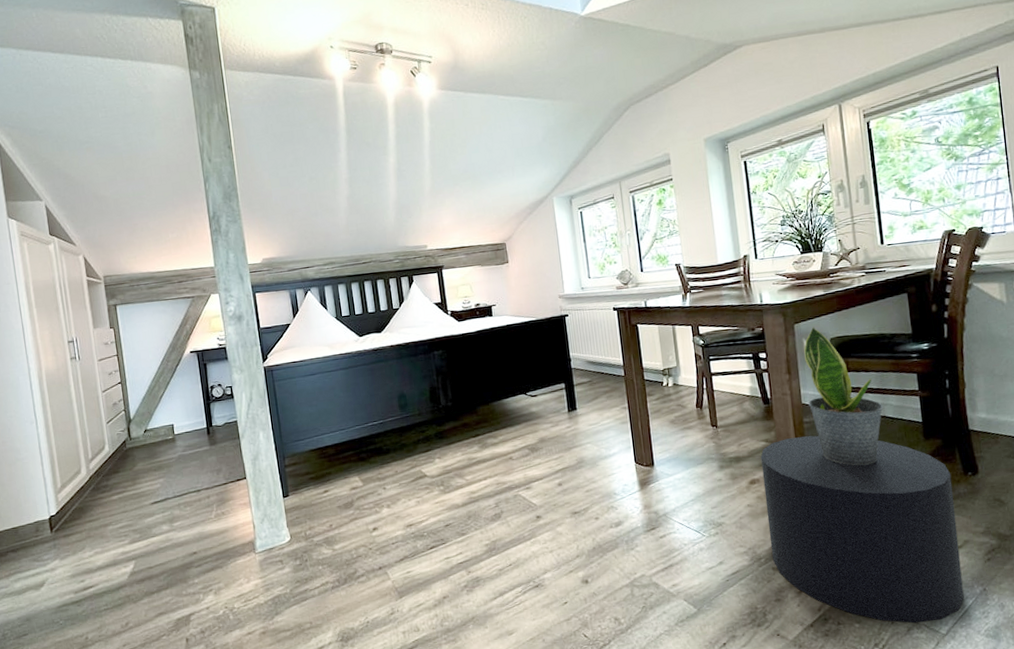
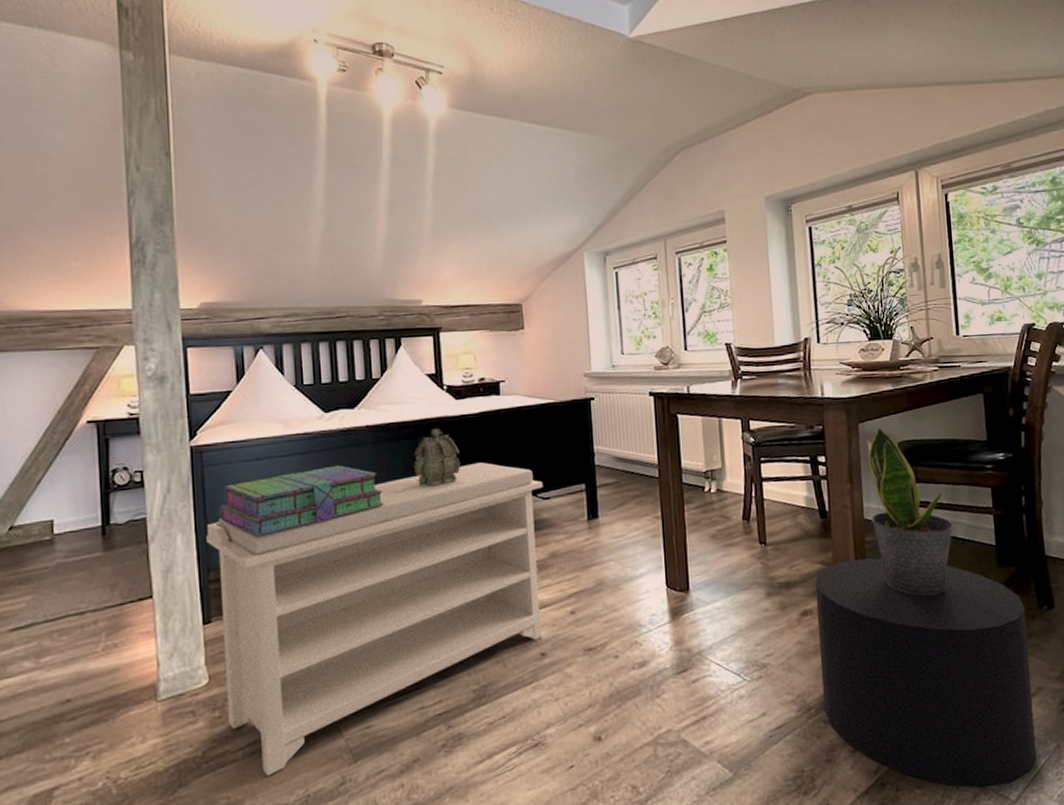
bench: none [280,369,537,608] -> present [206,462,544,776]
stack of books: none [288,376,409,432] -> present [219,465,384,537]
decorative box: none [428,345,466,390] -> present [413,428,461,487]

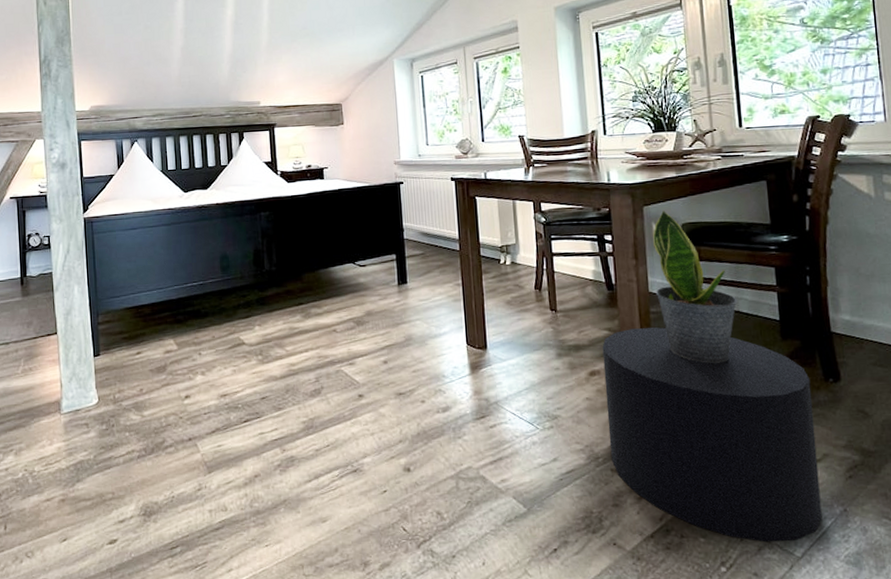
bench: present [206,462,544,776] -> none [96,235,360,479]
stack of books: present [219,465,384,537] -> none [105,234,231,290]
decorative box: present [413,428,461,487] -> none [253,206,292,254]

